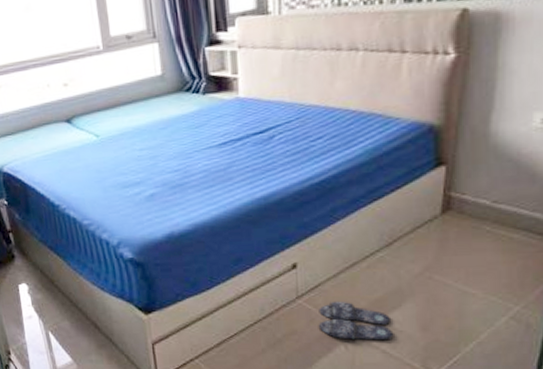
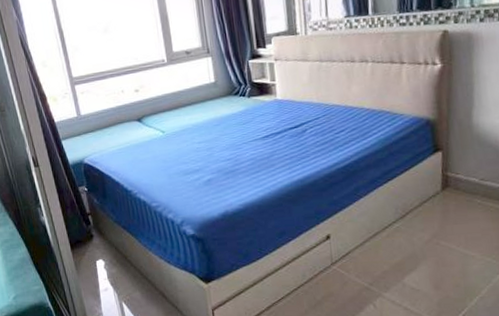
slippers: present [318,301,394,341] -> none [350,265,413,299]

